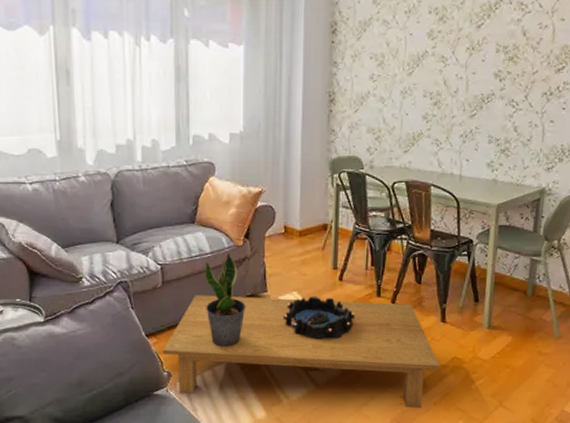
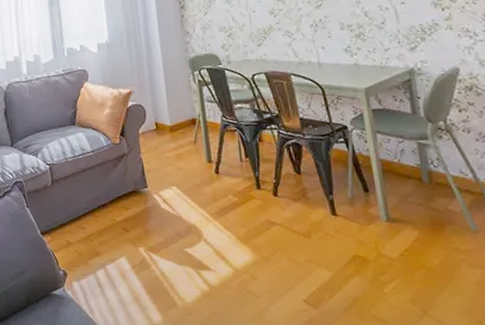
coffee table: present [163,295,440,409] -> none [57,192,342,316]
potted plant: present [204,252,246,347] -> none [88,150,130,245]
decorative bowl: present [282,296,356,340] -> none [165,190,239,236]

